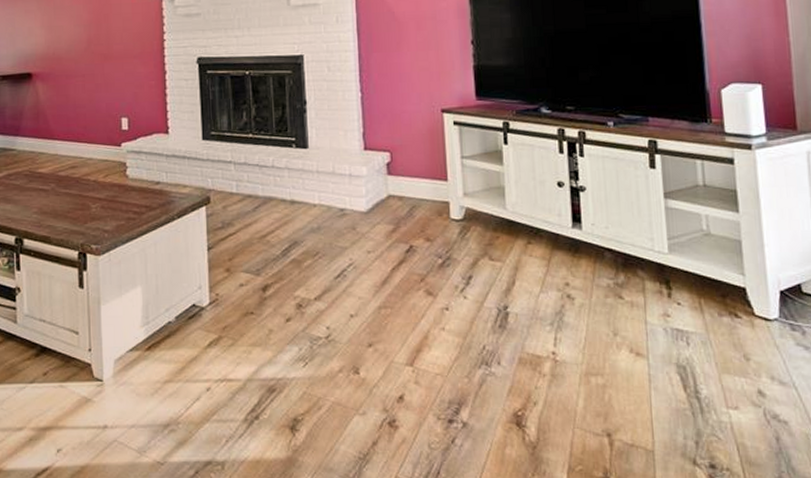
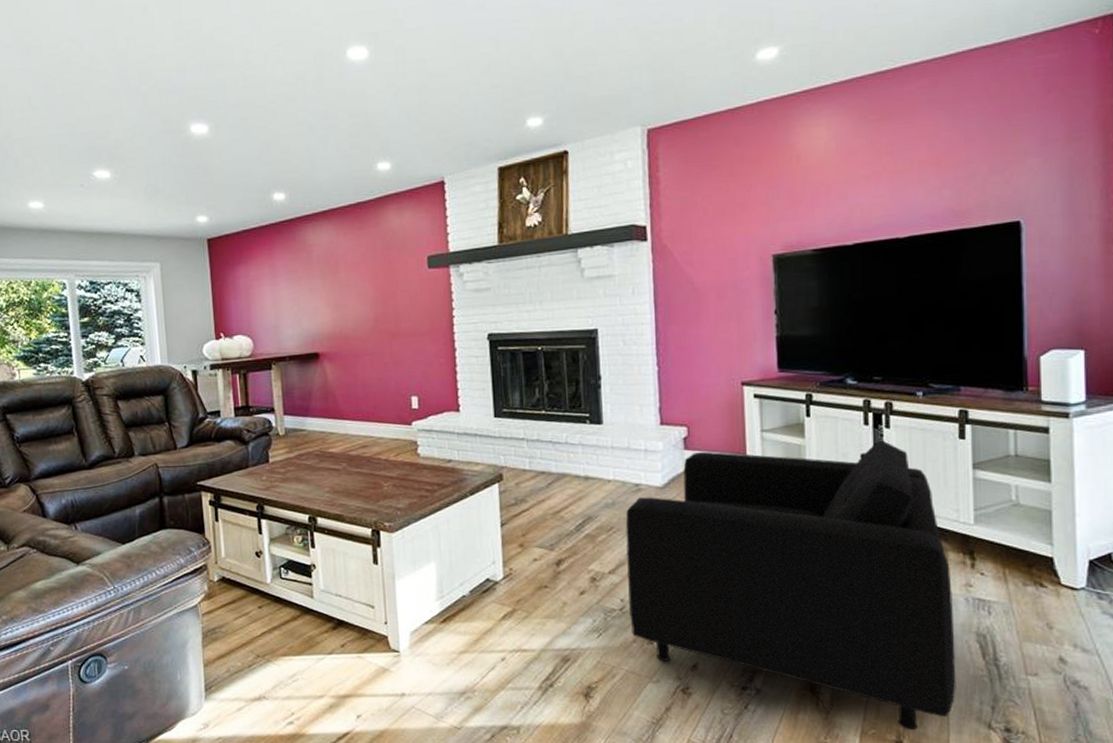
armchair: none [331,168,660,466] -> present [625,440,956,730]

